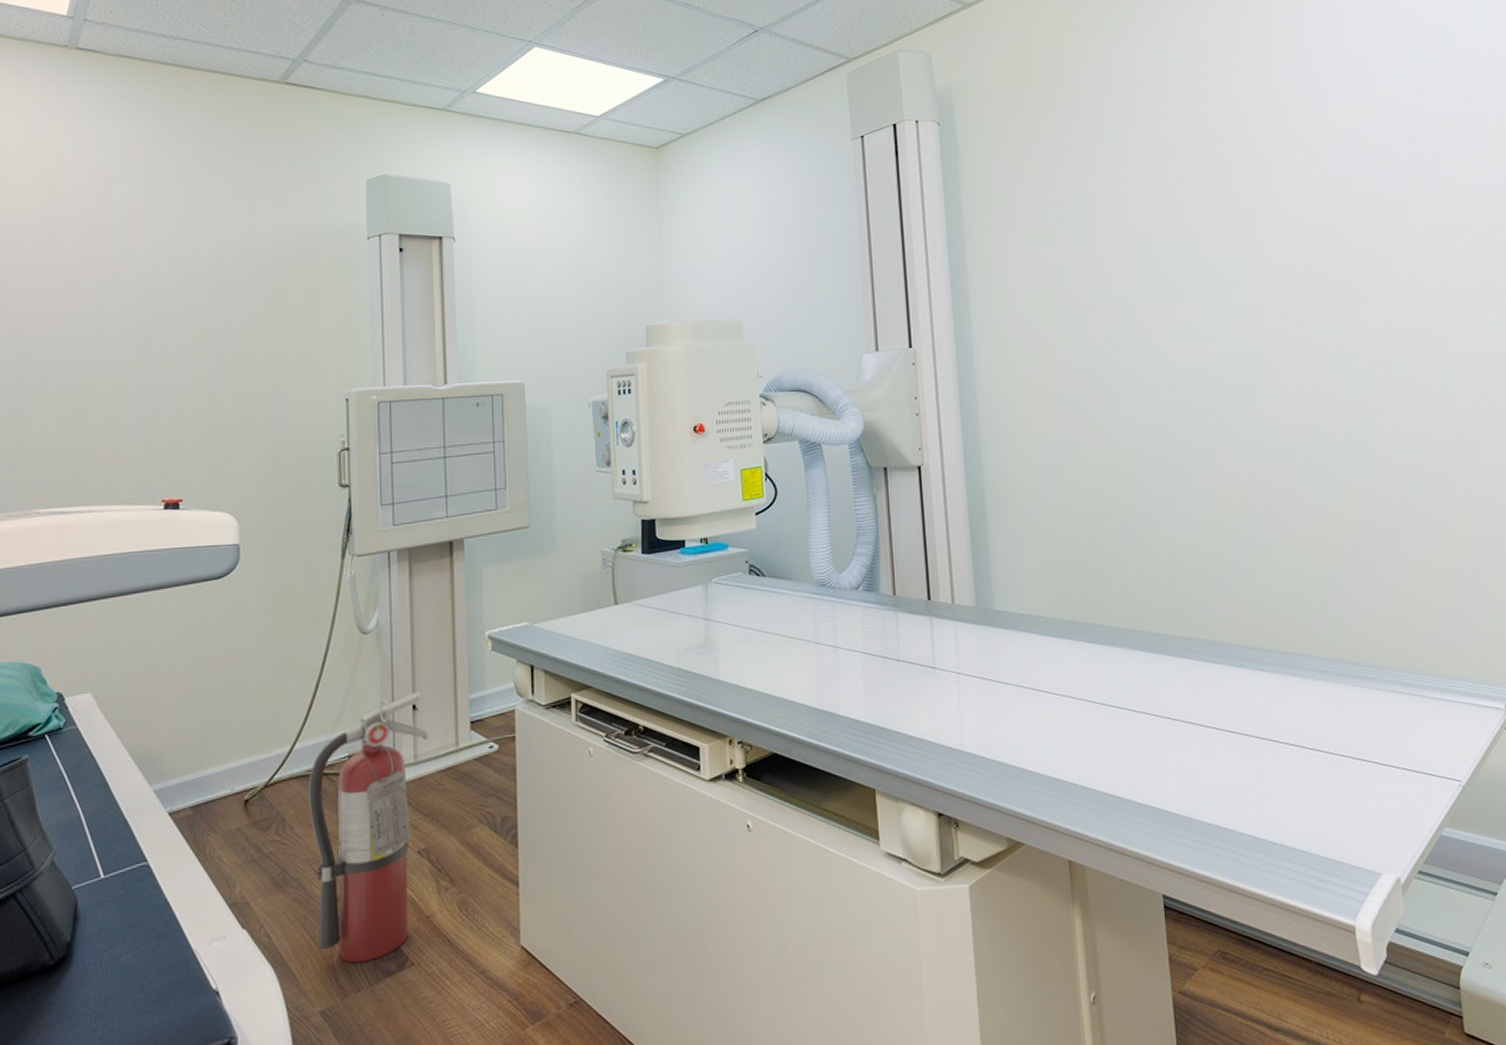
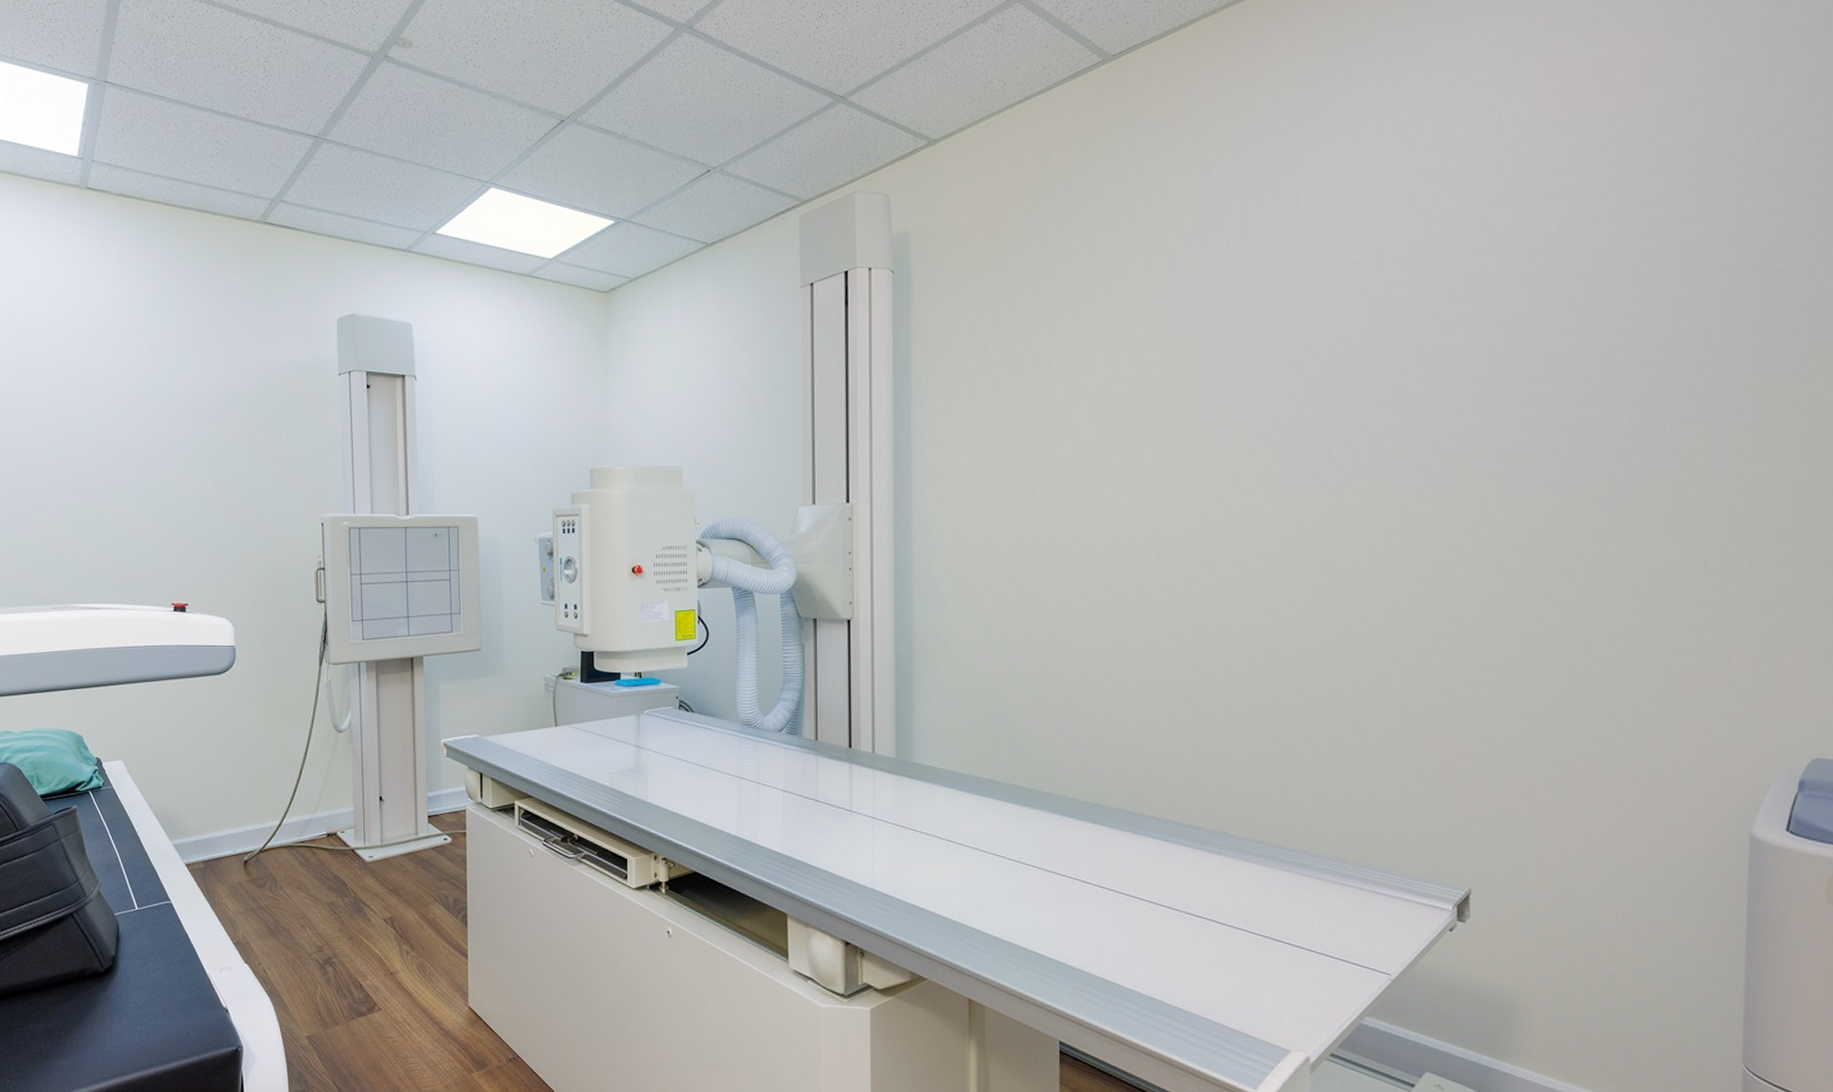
fire extinguisher: present [309,691,428,964] -> none [295,786,392,1003]

